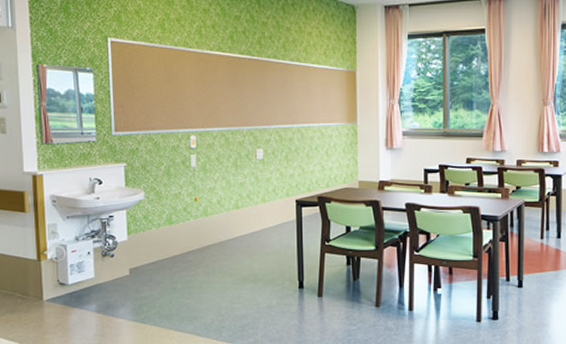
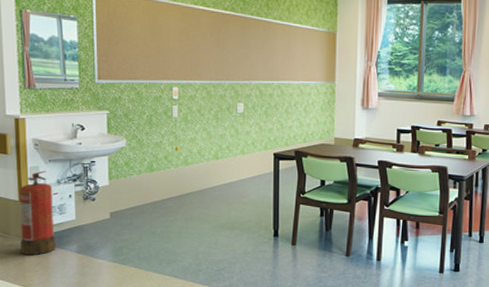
fire extinguisher: none [37,227,76,316] -> present [19,170,57,255]

